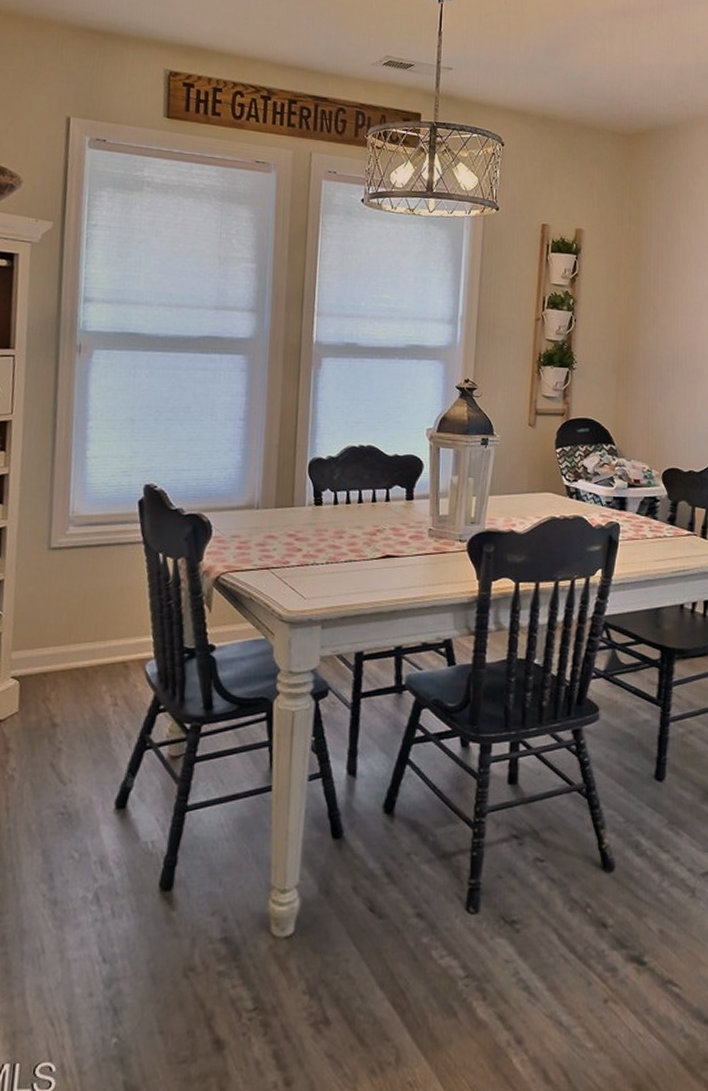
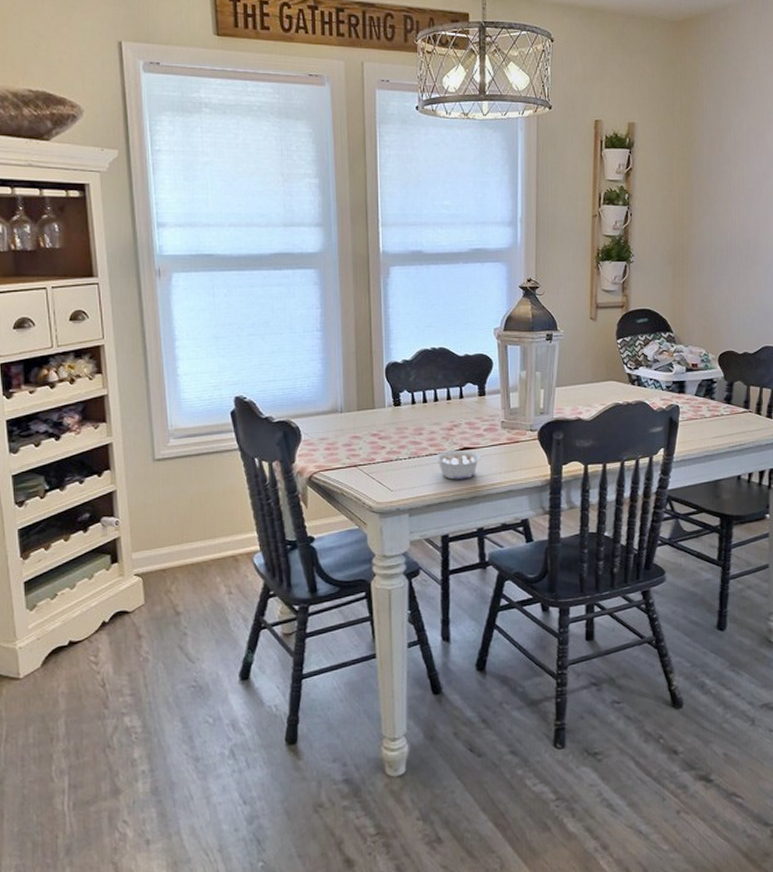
legume: none [354,558,405,591] -> present [435,450,481,480]

